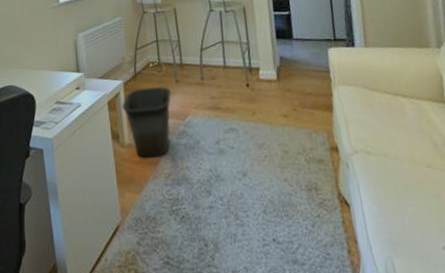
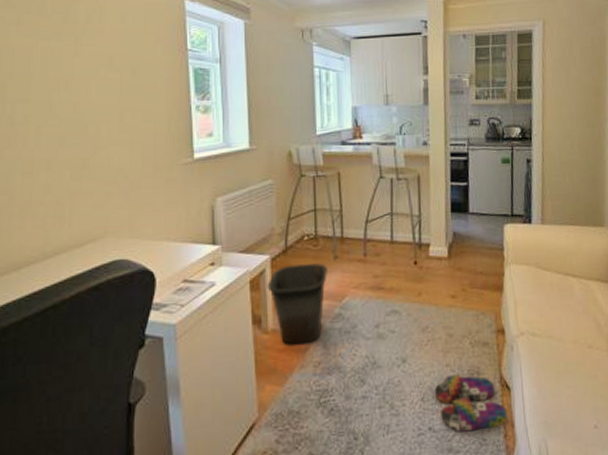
slippers: none [275,188,350,245] -> present [434,373,508,432]

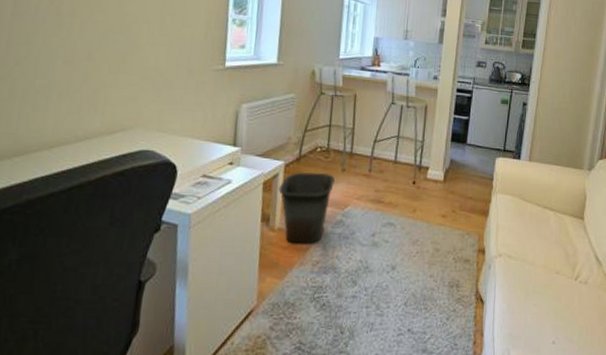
slippers: present [434,373,508,432] -> none [416,284,479,336]

